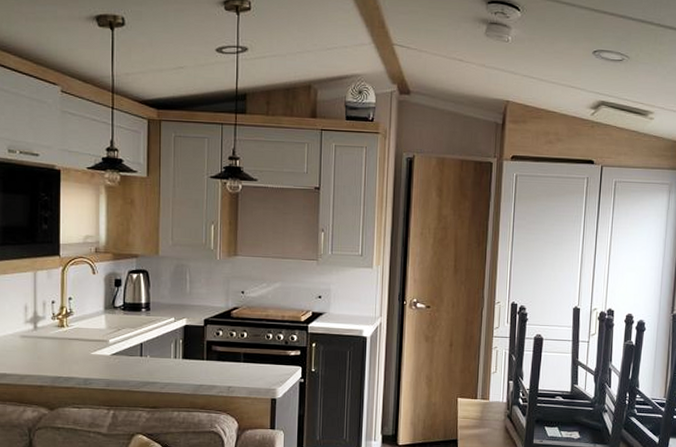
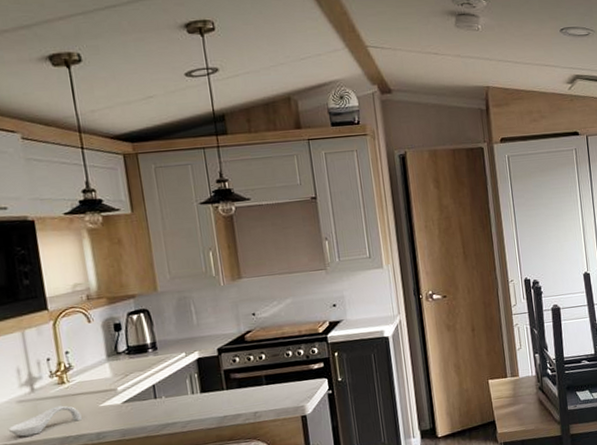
spoon rest: none [9,347,73,370] -> present [7,405,82,437]

